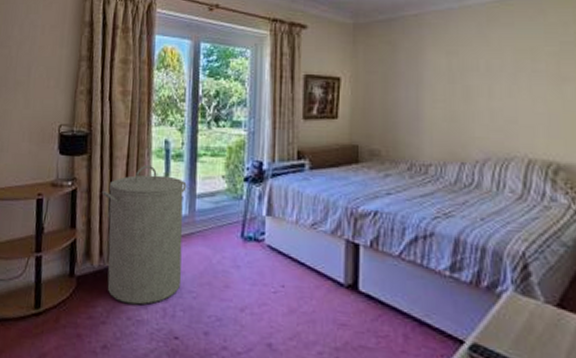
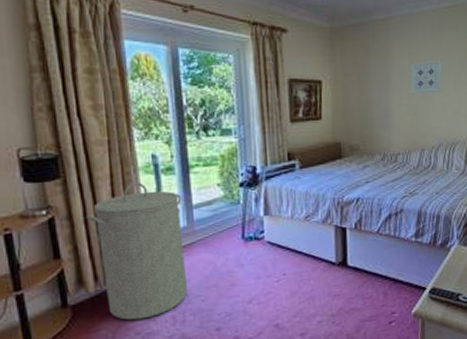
wall art: none [448,59,491,97] -> present [410,60,442,94]

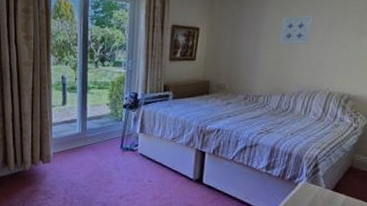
laundry hamper: present [85,183,188,321] -> none [13,96,80,196]

